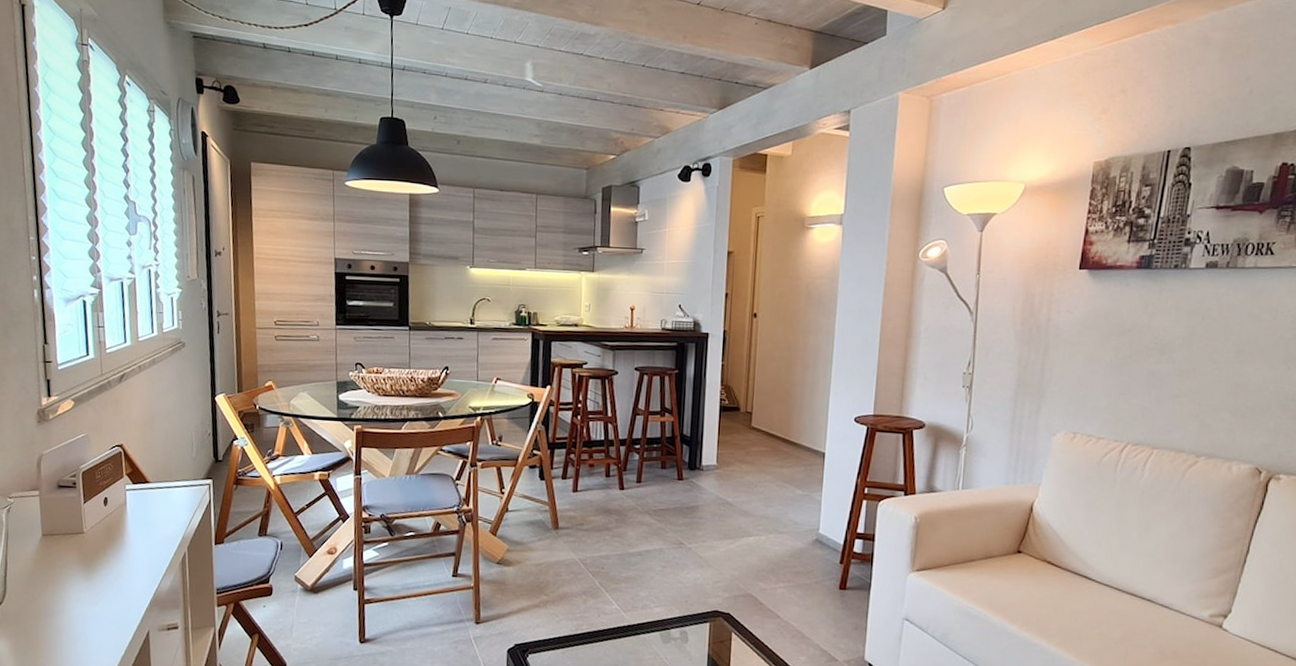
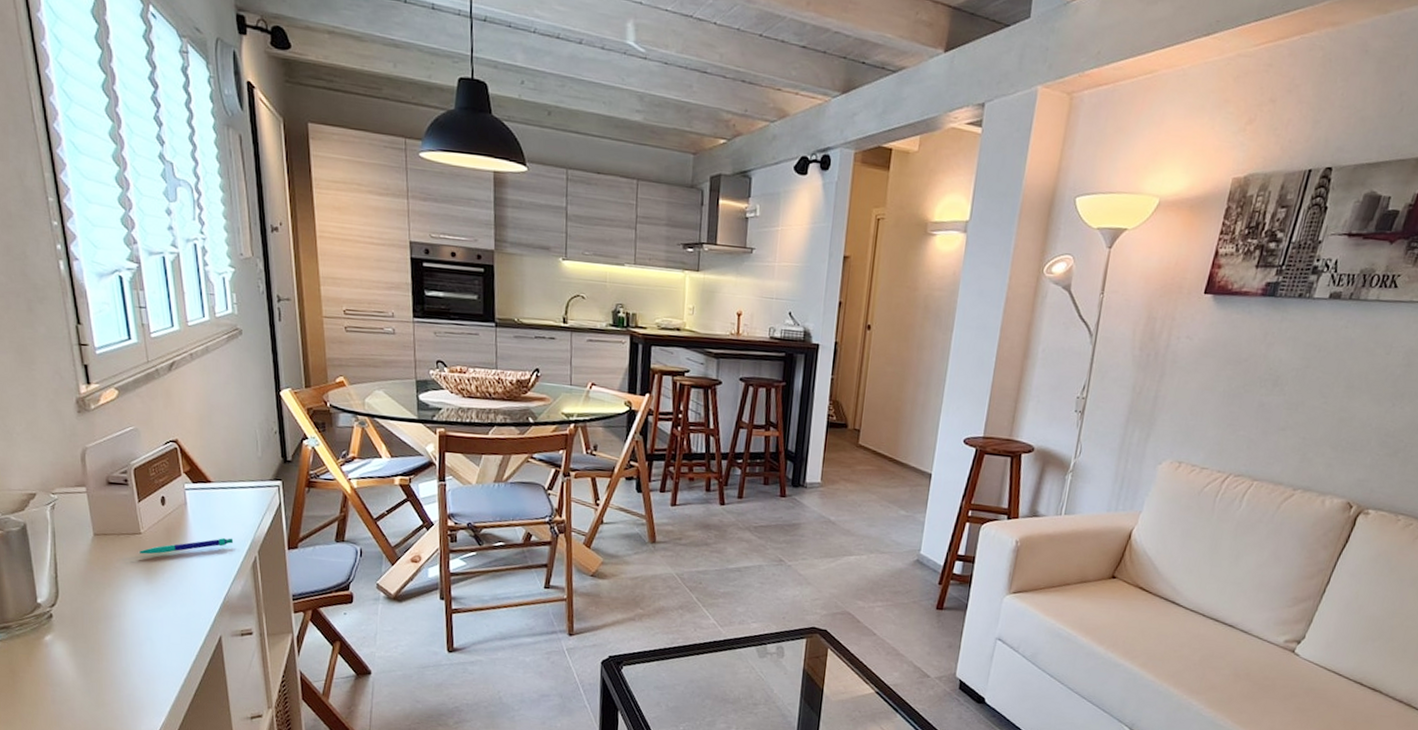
pen: none [79,534,166,553] -> present [137,537,234,555]

